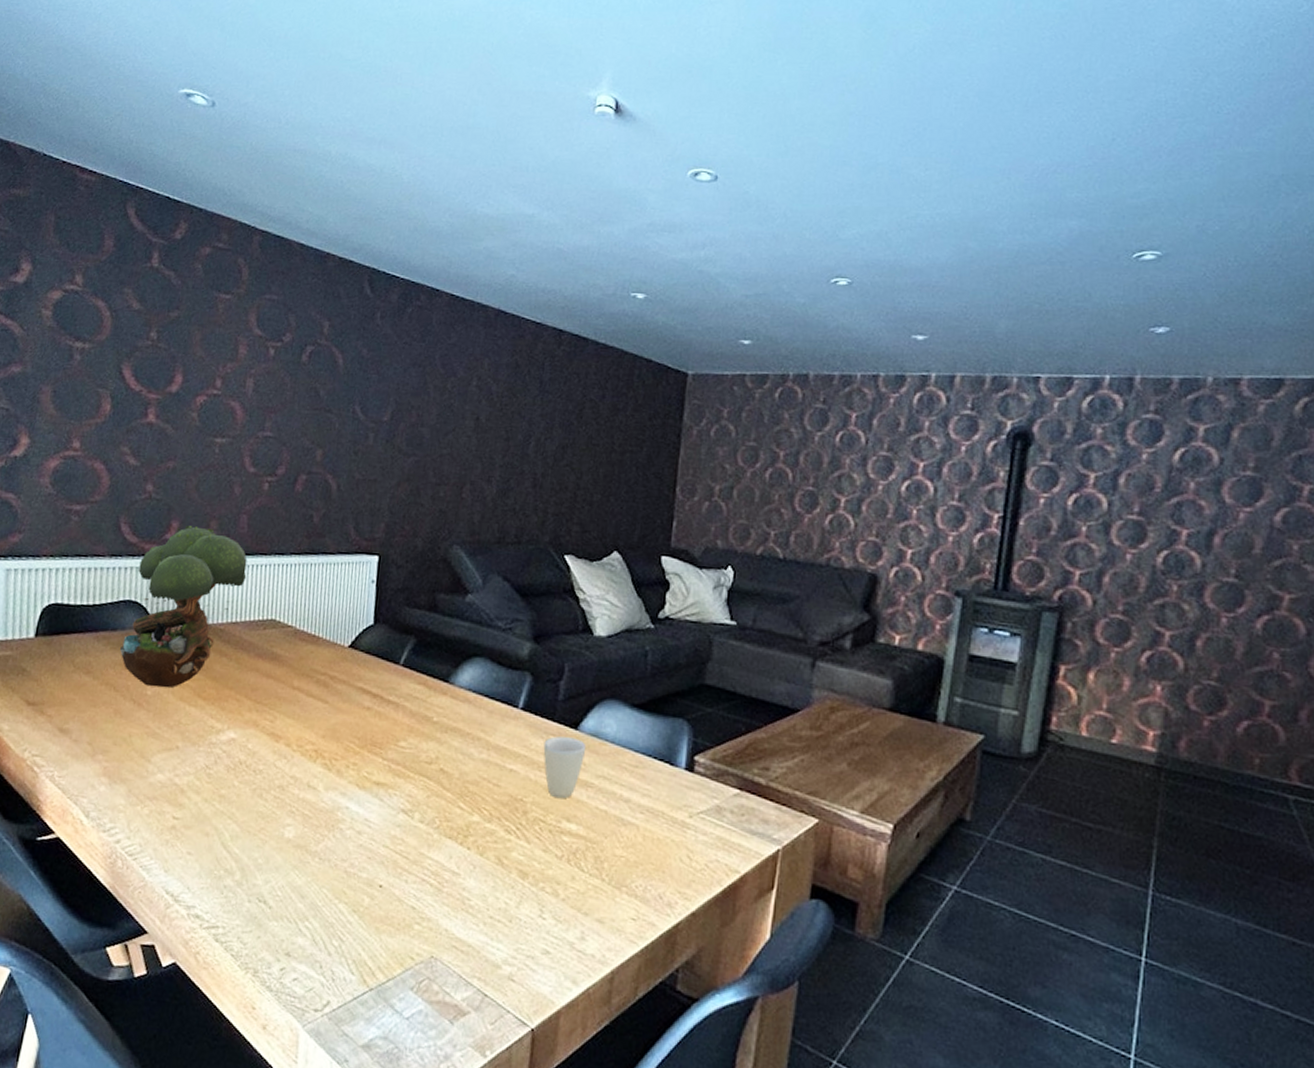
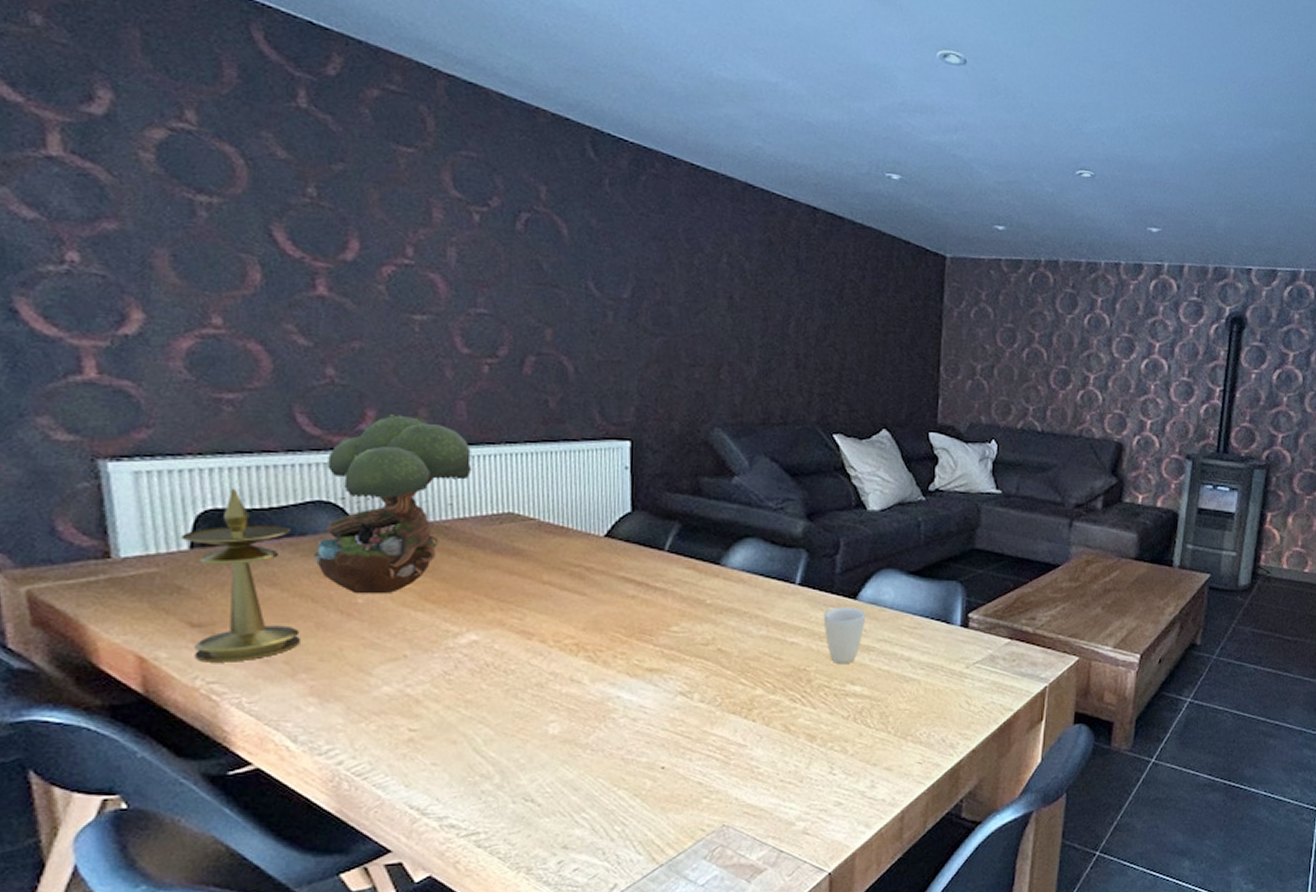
candlestick: none [26,586,106,739] -> present [181,488,300,663]

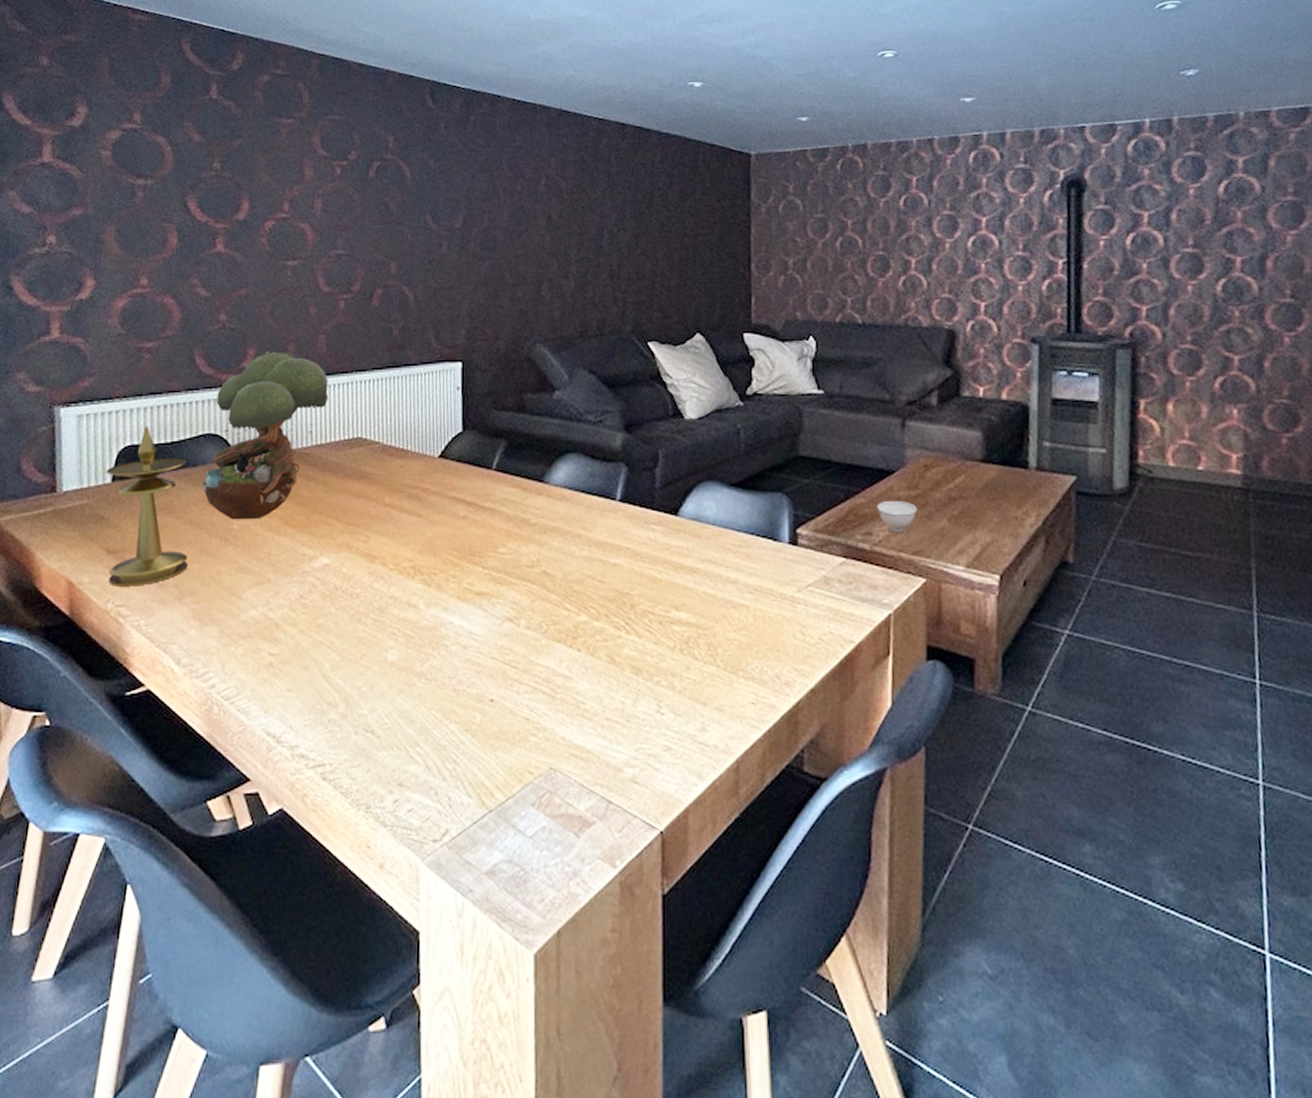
cup: present [823,607,866,665] -> none [645,524,688,588]
bowl: none [1041,590,1077,618] -> present [876,500,918,533]

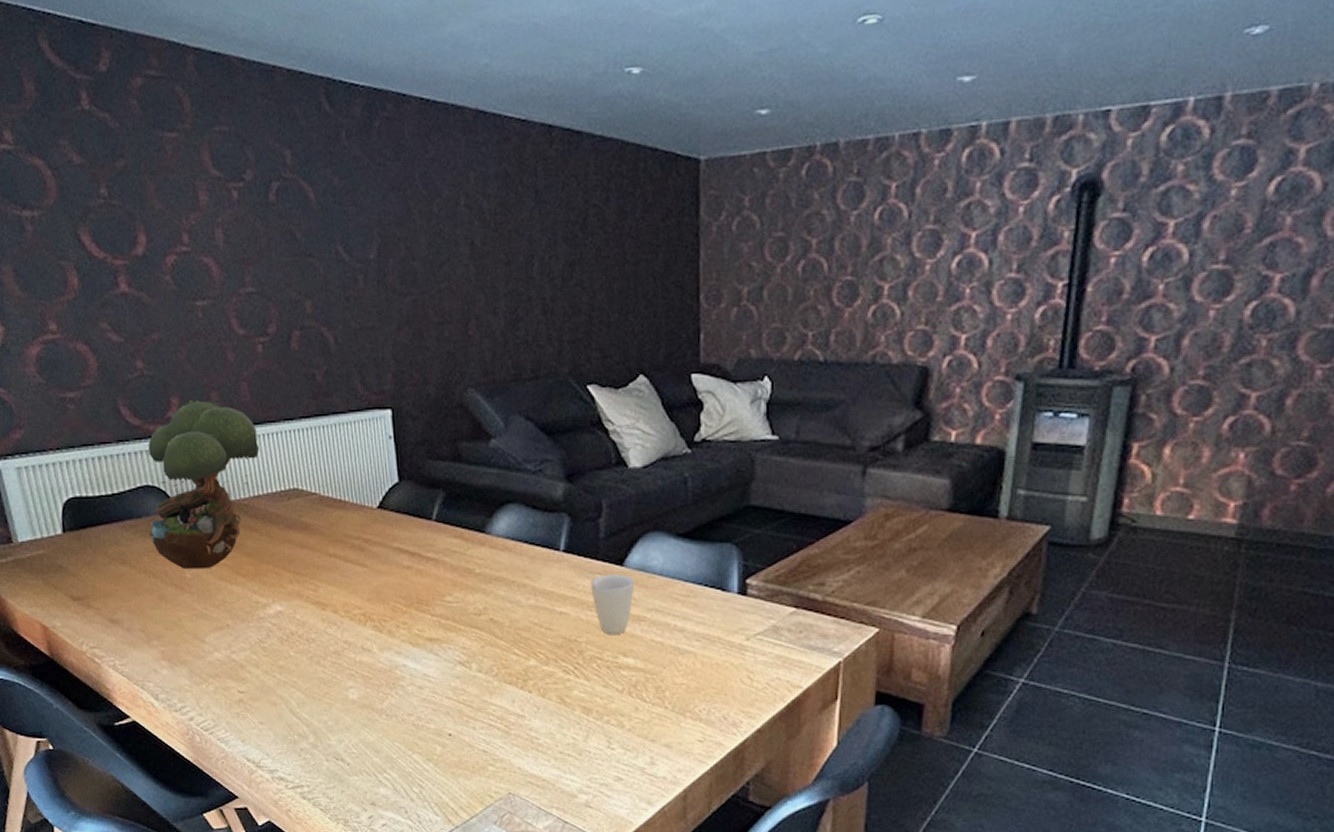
candlestick: present [106,426,188,587] -> none [55,478,149,630]
cup: none [645,524,688,588] -> present [590,574,635,636]
bowl: present [876,500,918,533] -> none [830,550,874,583]

